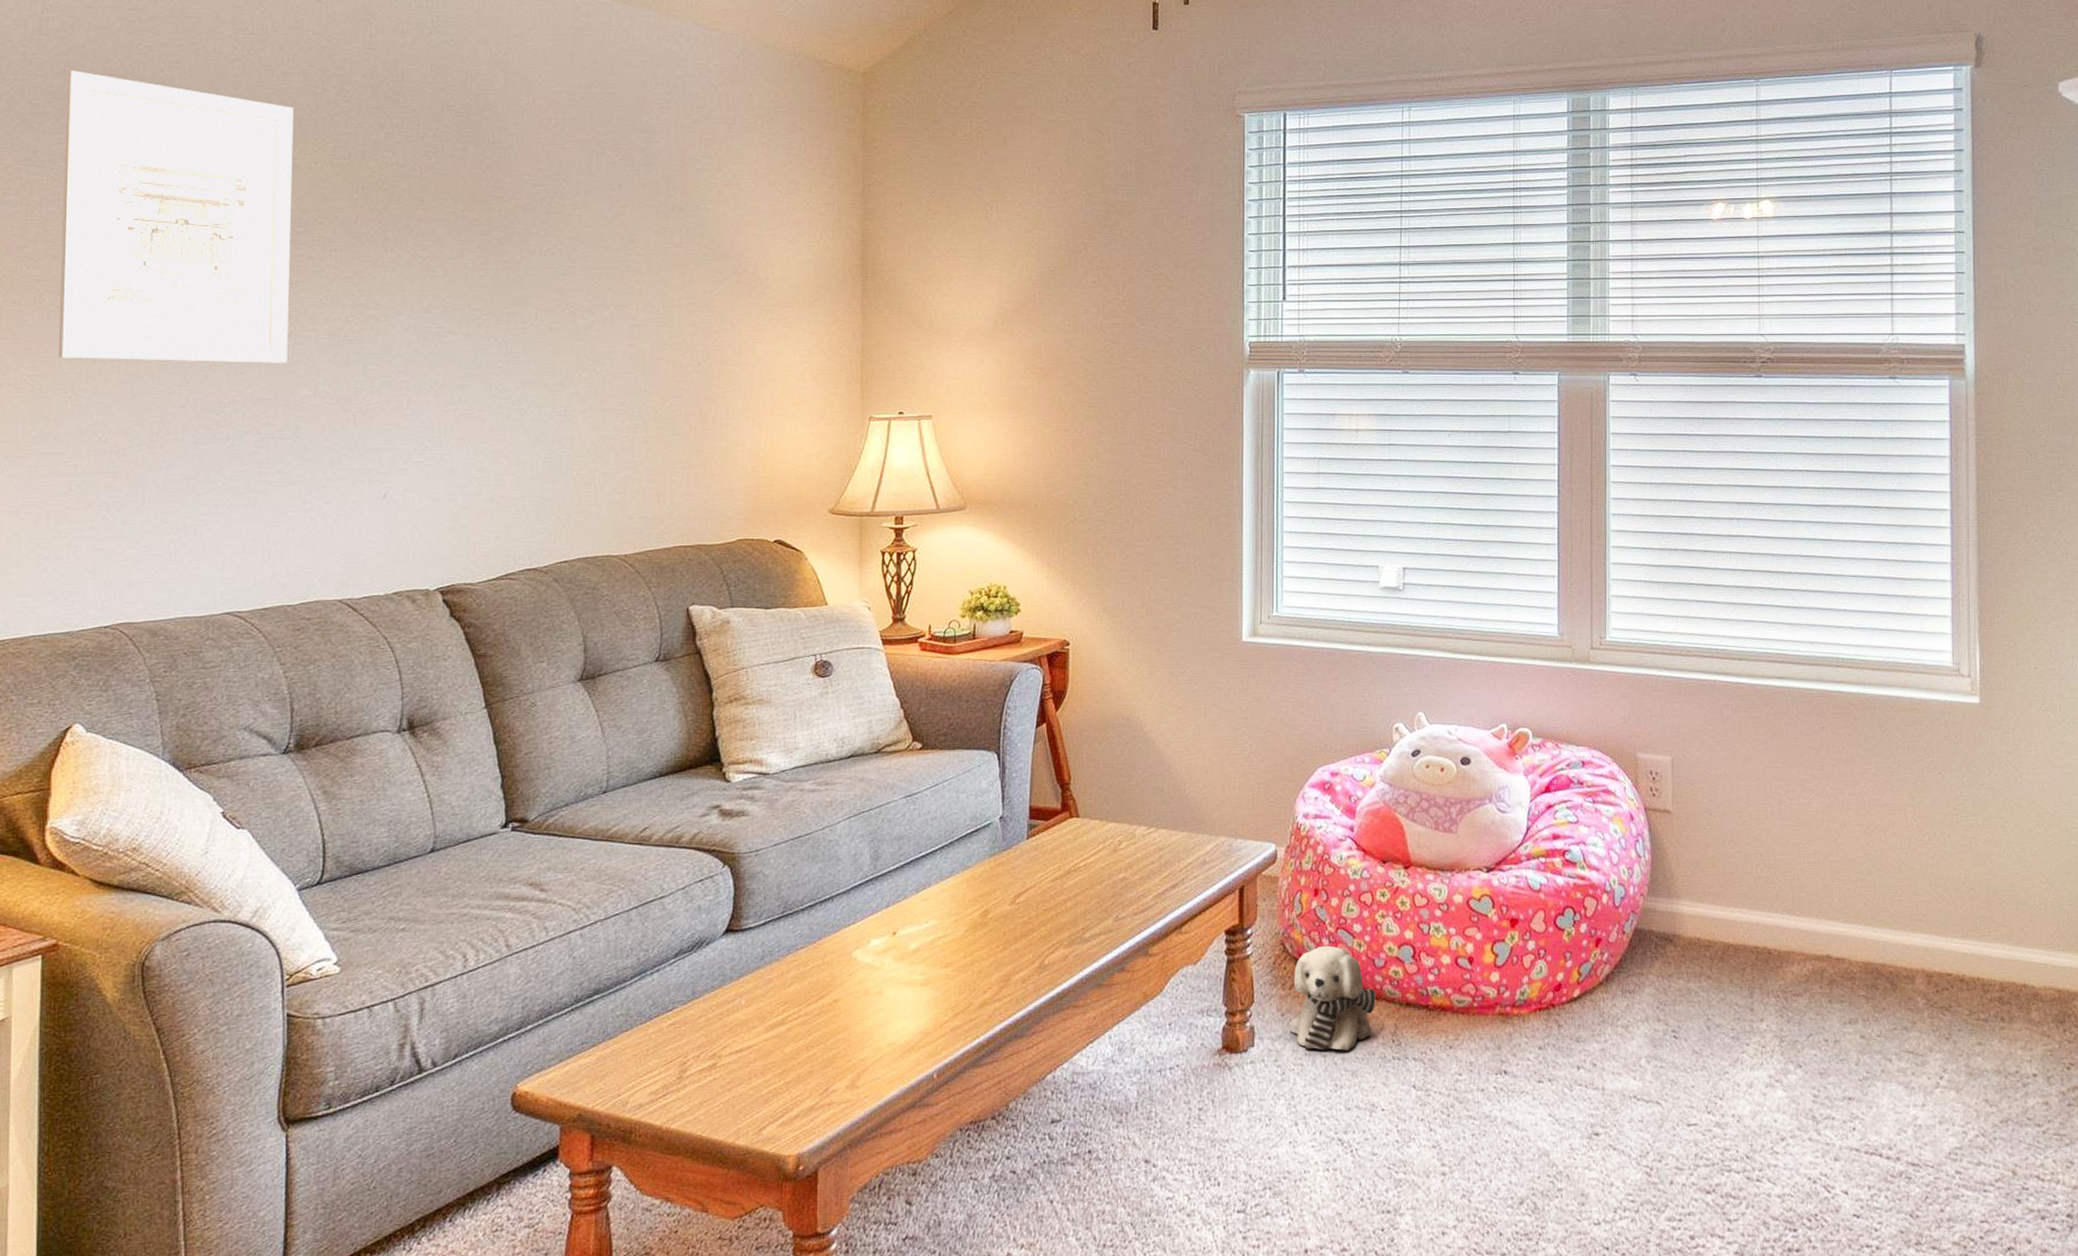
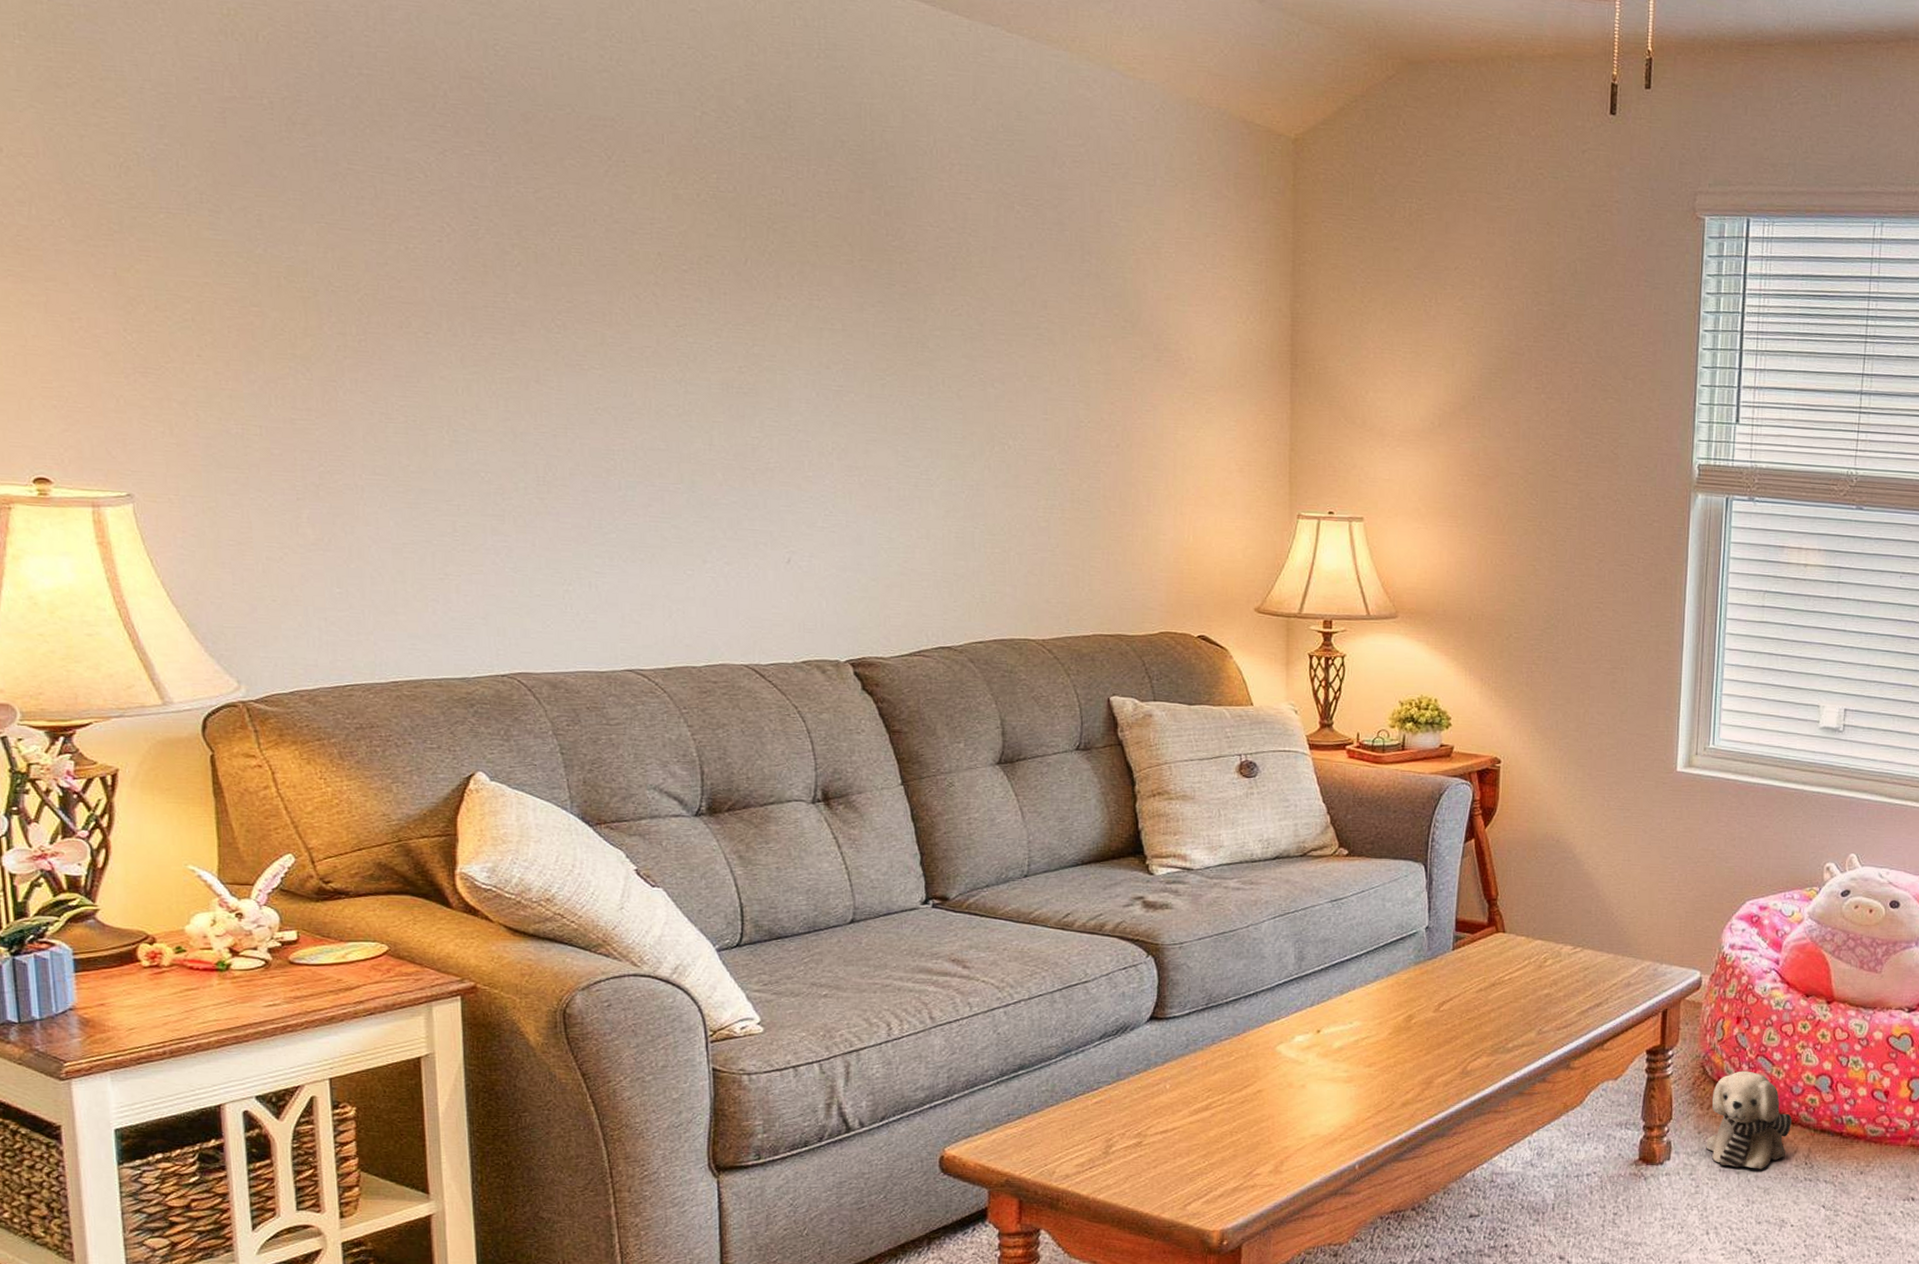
wall art: present [57,70,294,363] -> none [416,68,678,412]

